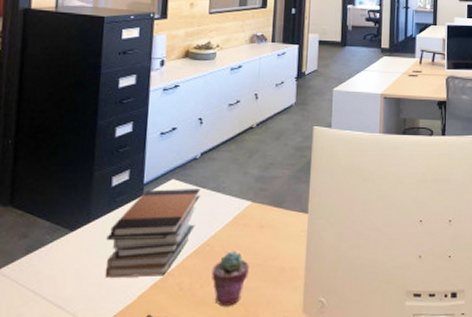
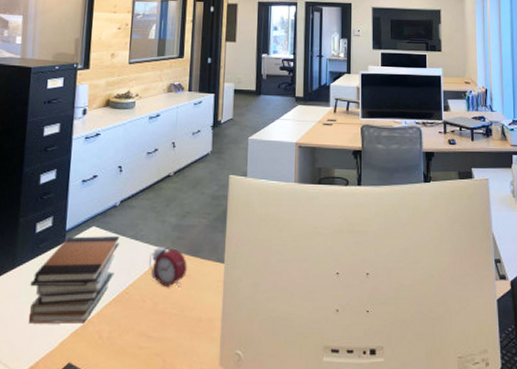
potted succulent: present [211,250,249,306] -> none [130,299,167,356]
alarm clock: none [231,198,270,238] -> present [149,247,187,288]

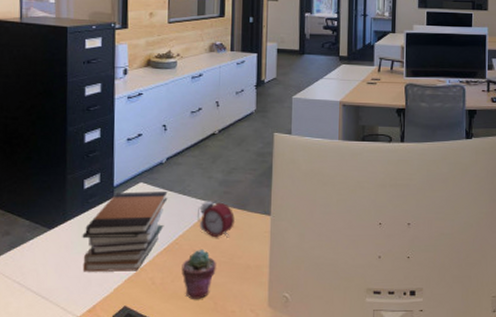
potted succulent: none [130,299,167,356] -> present [181,249,216,299]

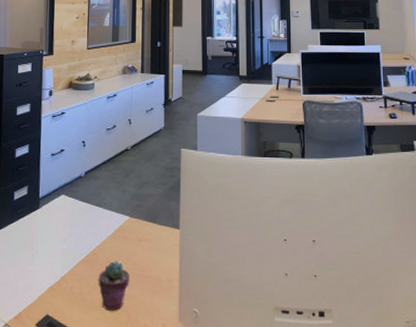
book stack: present [82,191,168,272] -> none [11,203,86,280]
alarm clock: present [198,201,235,238] -> none [113,213,146,250]

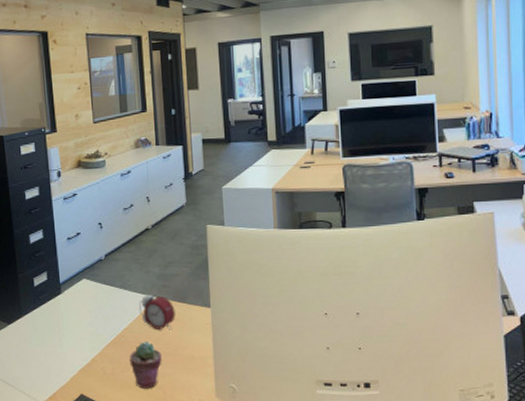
alarm clock: none [113,213,146,250] -> present [139,294,176,330]

